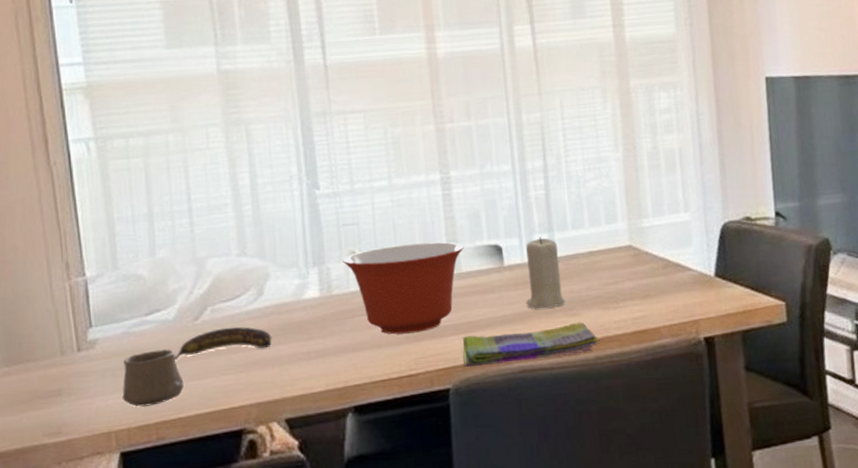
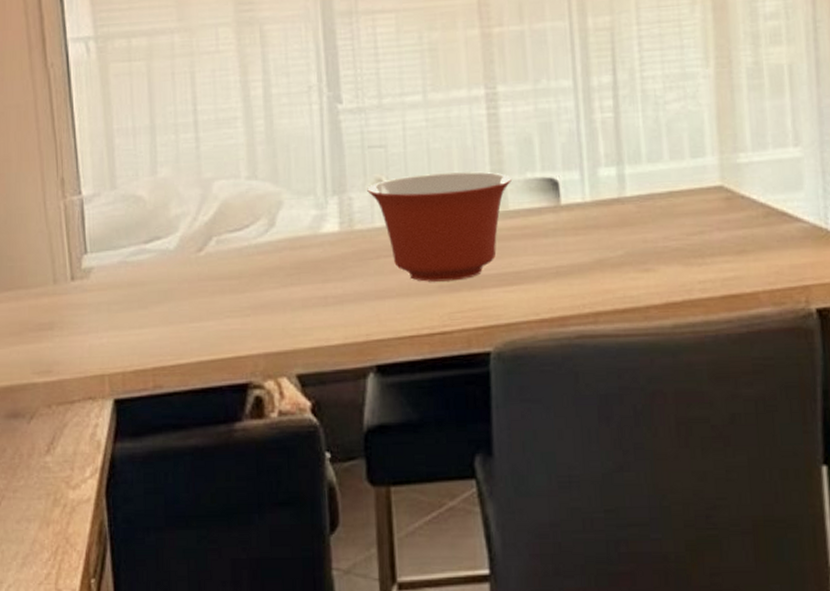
cup: present [122,349,184,407] -> none [117,283,184,348]
banana: present [174,326,272,360] -> none [174,262,284,296]
dish towel: present [463,322,600,368] -> none [508,279,680,328]
candle: present [525,236,566,309] -> none [586,170,637,261]

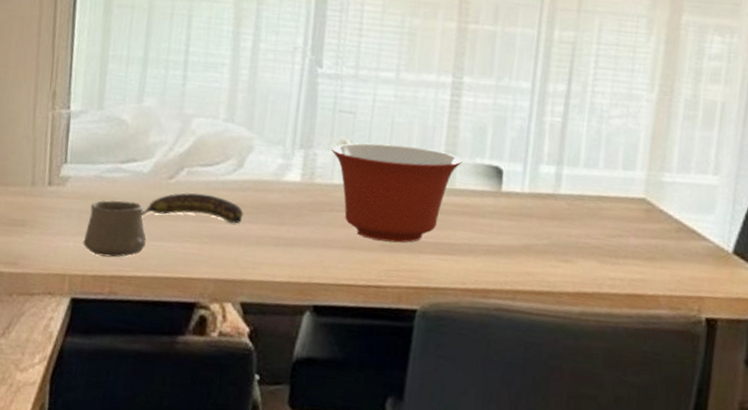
cup: none [117,283,184,348] -> present [83,200,146,258]
banana: none [174,262,284,296] -> present [141,193,244,224]

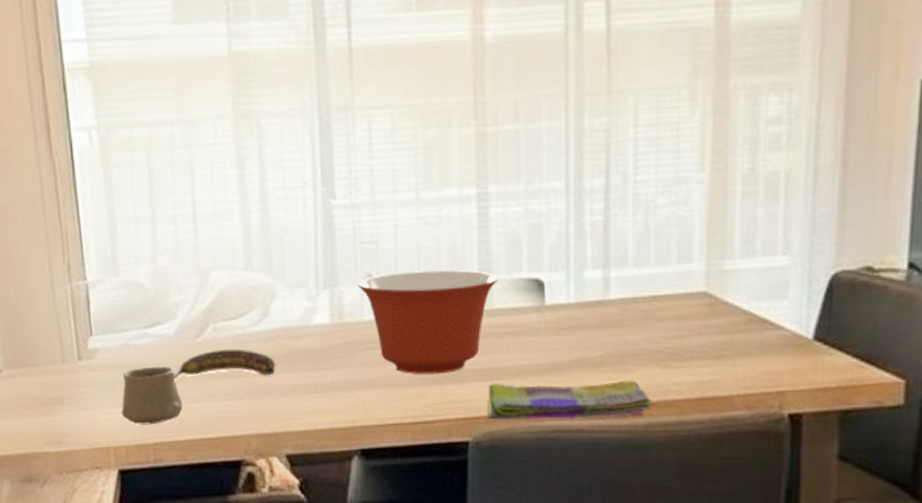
dish towel: none [437,257,590,305] -> present [488,380,655,420]

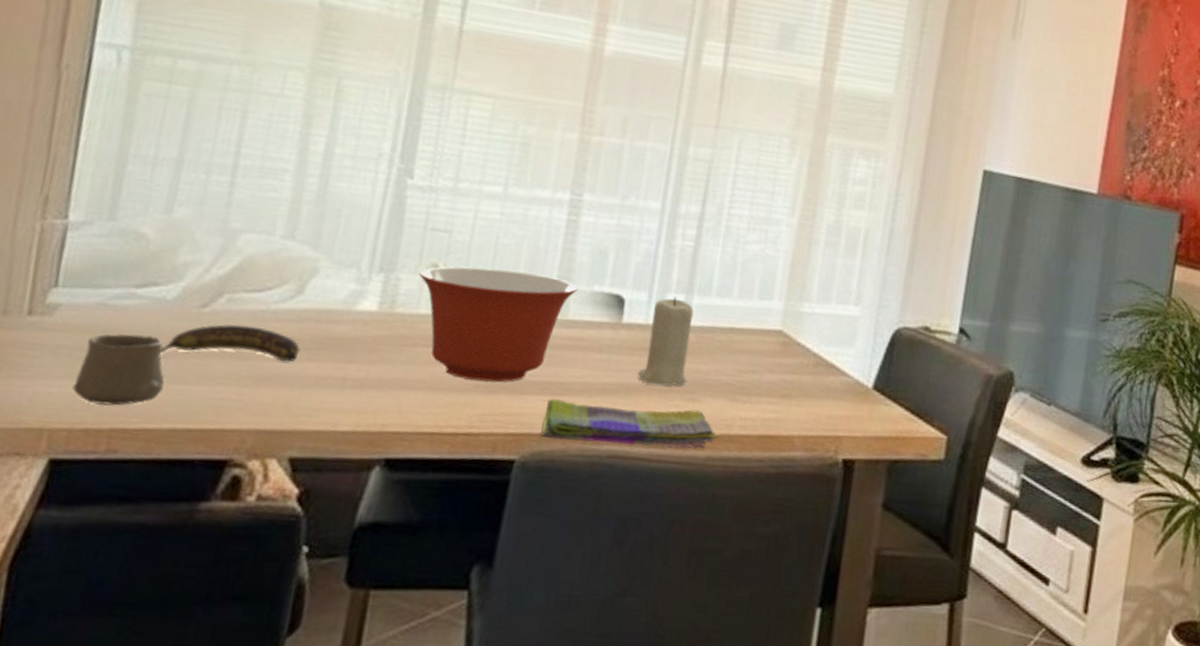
candle: none [567,273,617,360] -> present [637,297,694,386]

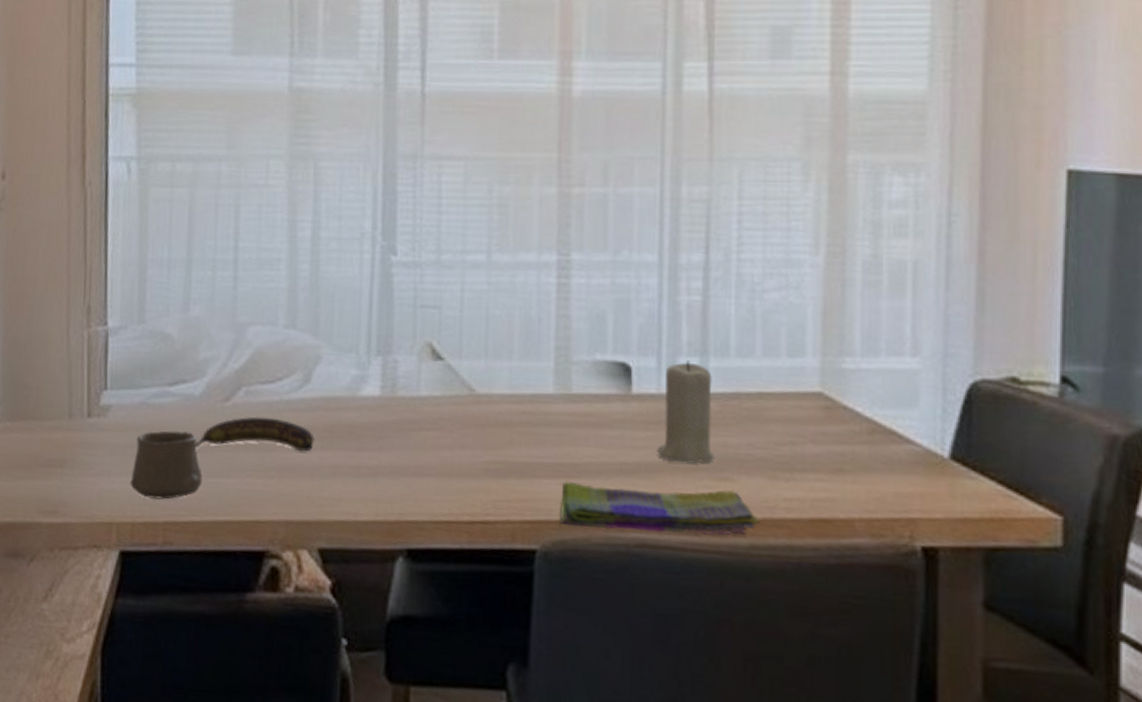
mixing bowl: present [419,266,578,383] -> none [415,343,578,466]

